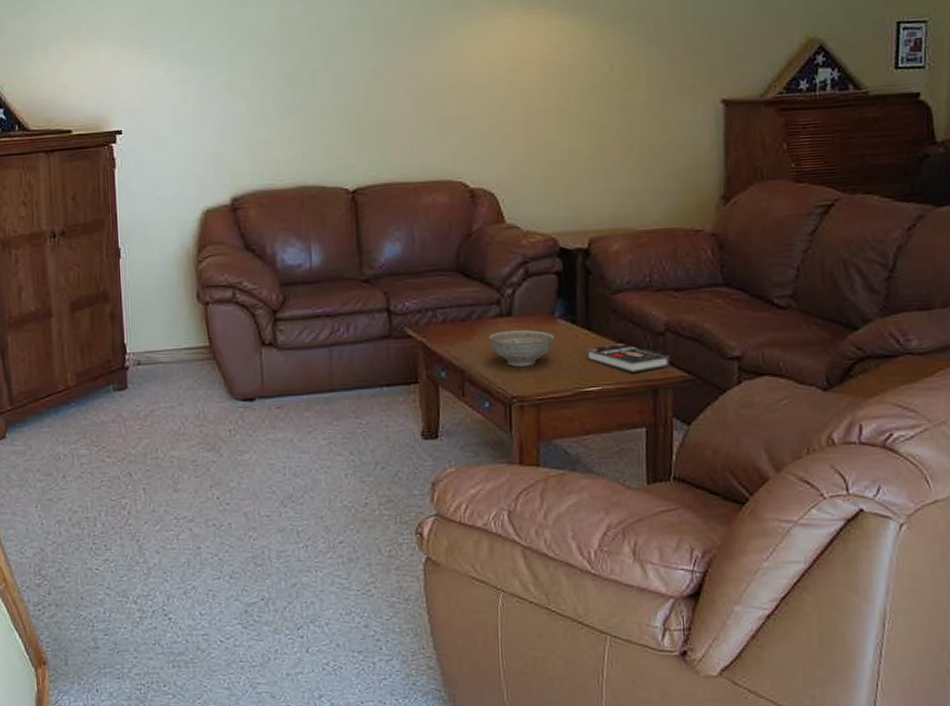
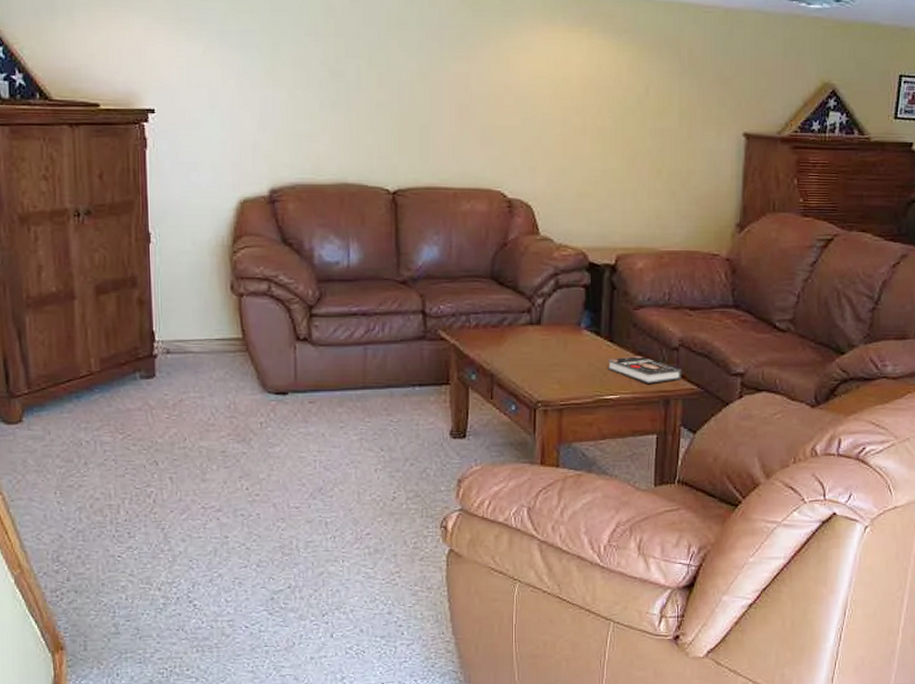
decorative bowl: present [489,330,554,367] -> none [518,339,579,374]

